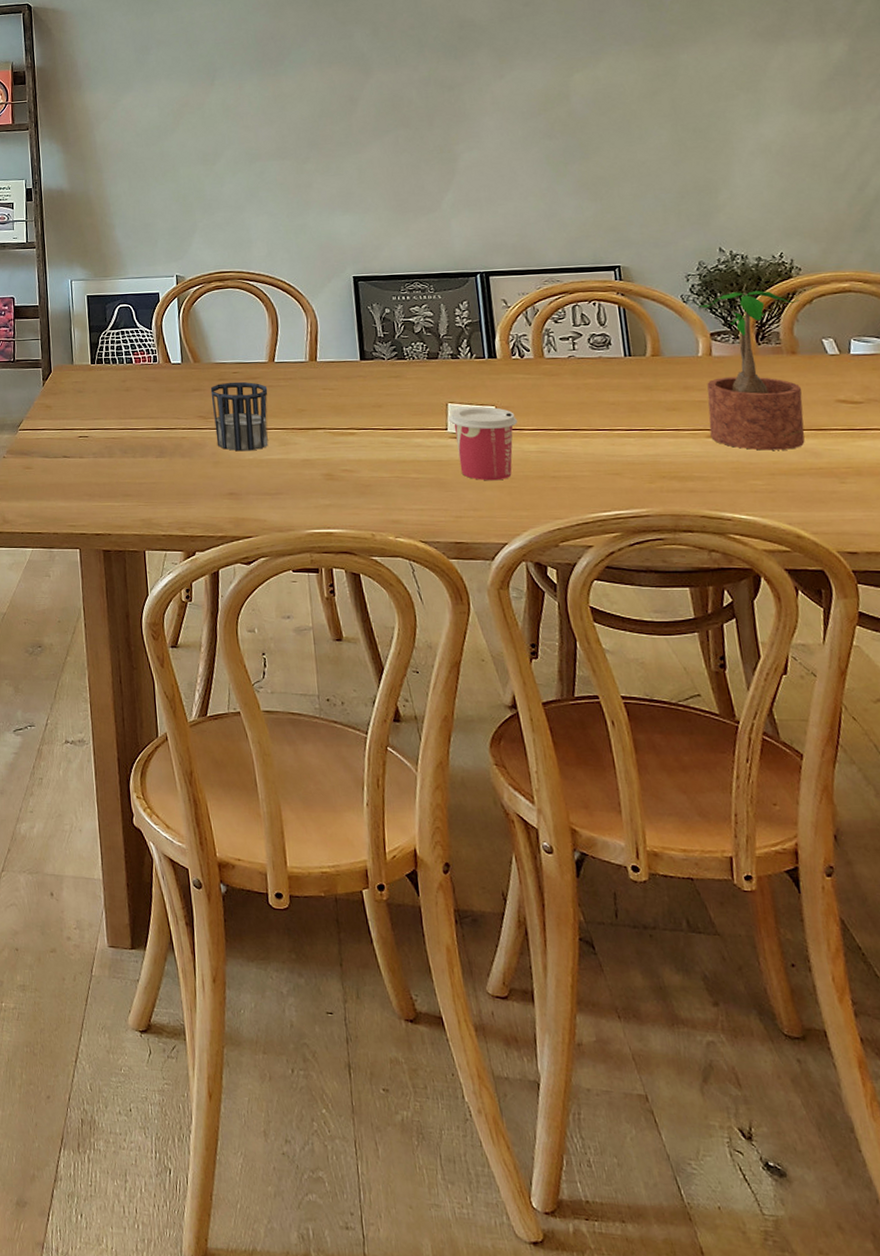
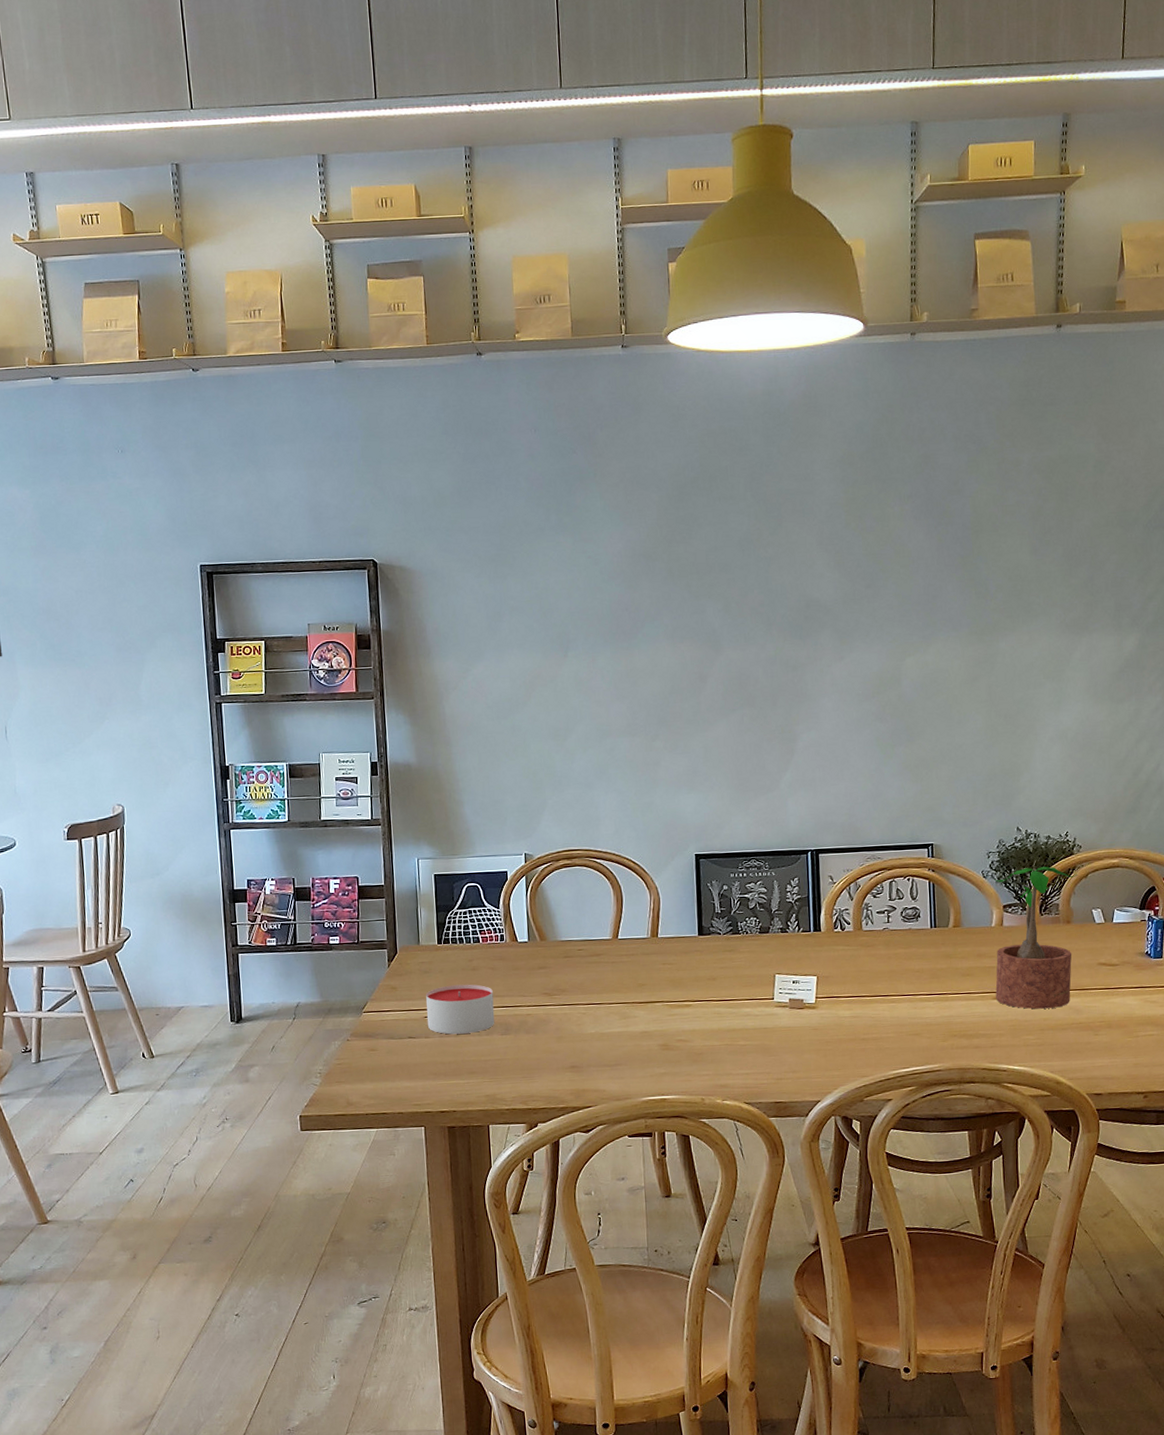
candle: none [80,404,150,455] -> present [426,984,495,1035]
cup: present [210,381,269,451] -> none [555,958,611,1026]
cup: present [449,406,518,481] -> none [776,976,836,1045]

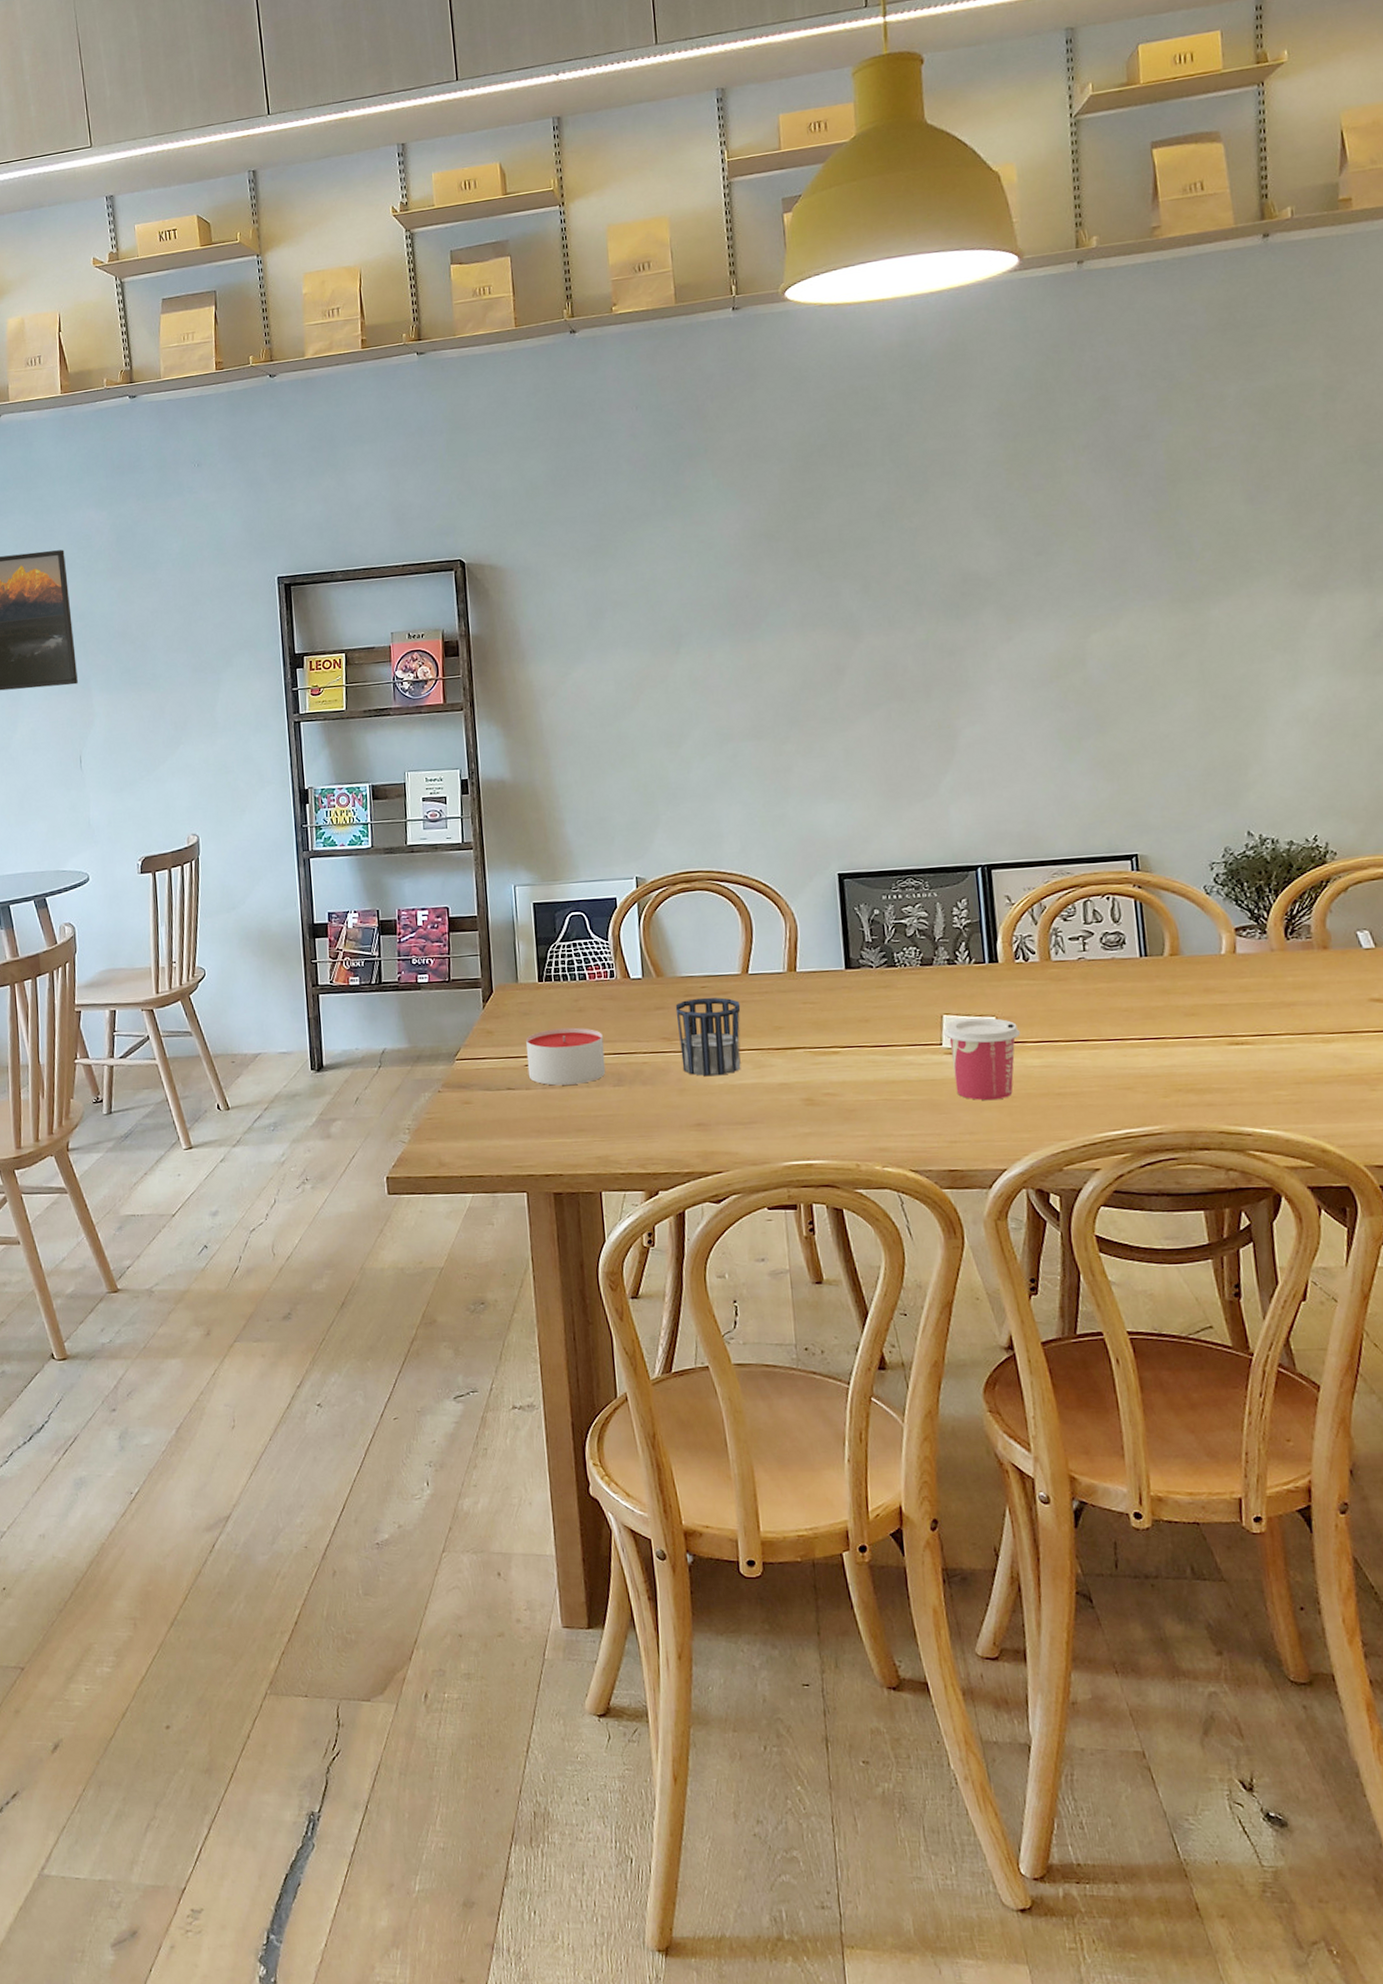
cup: none [555,958,611,1026] -> present [675,997,741,1076]
cup: none [776,976,836,1045] -> present [944,1017,1021,1101]
potted plant: present [993,866,1078,1009] -> none [1219,879,1335,1058]

